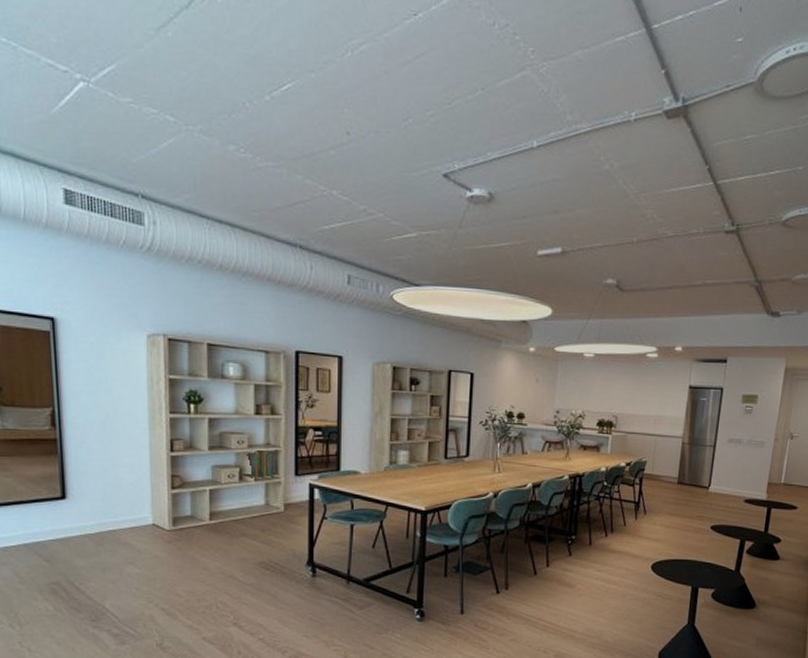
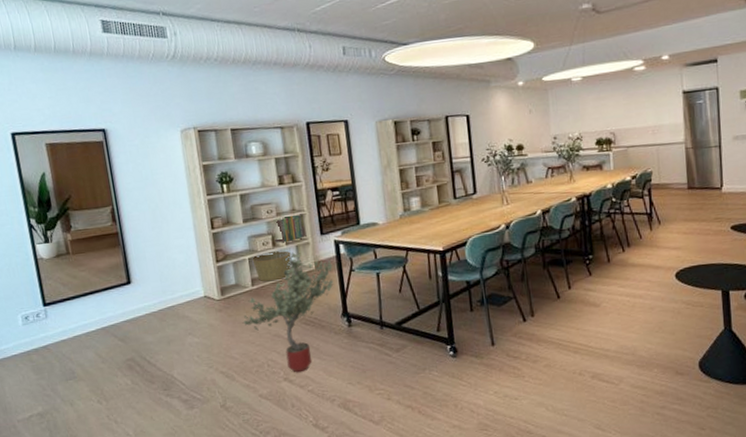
potted tree: none [193,490,304,619] -> present [242,252,334,373]
basket: none [213,486,259,518] -> present [252,250,291,282]

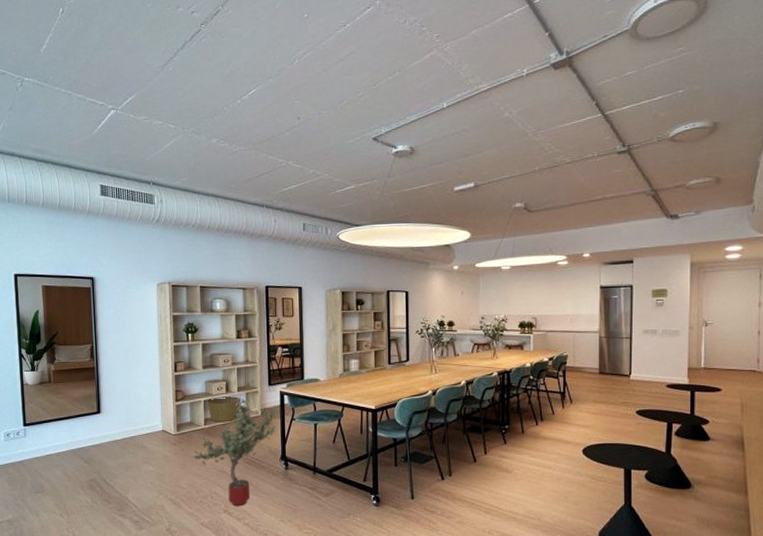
books: present [275,213,305,243] -> none [228,364,255,390]

